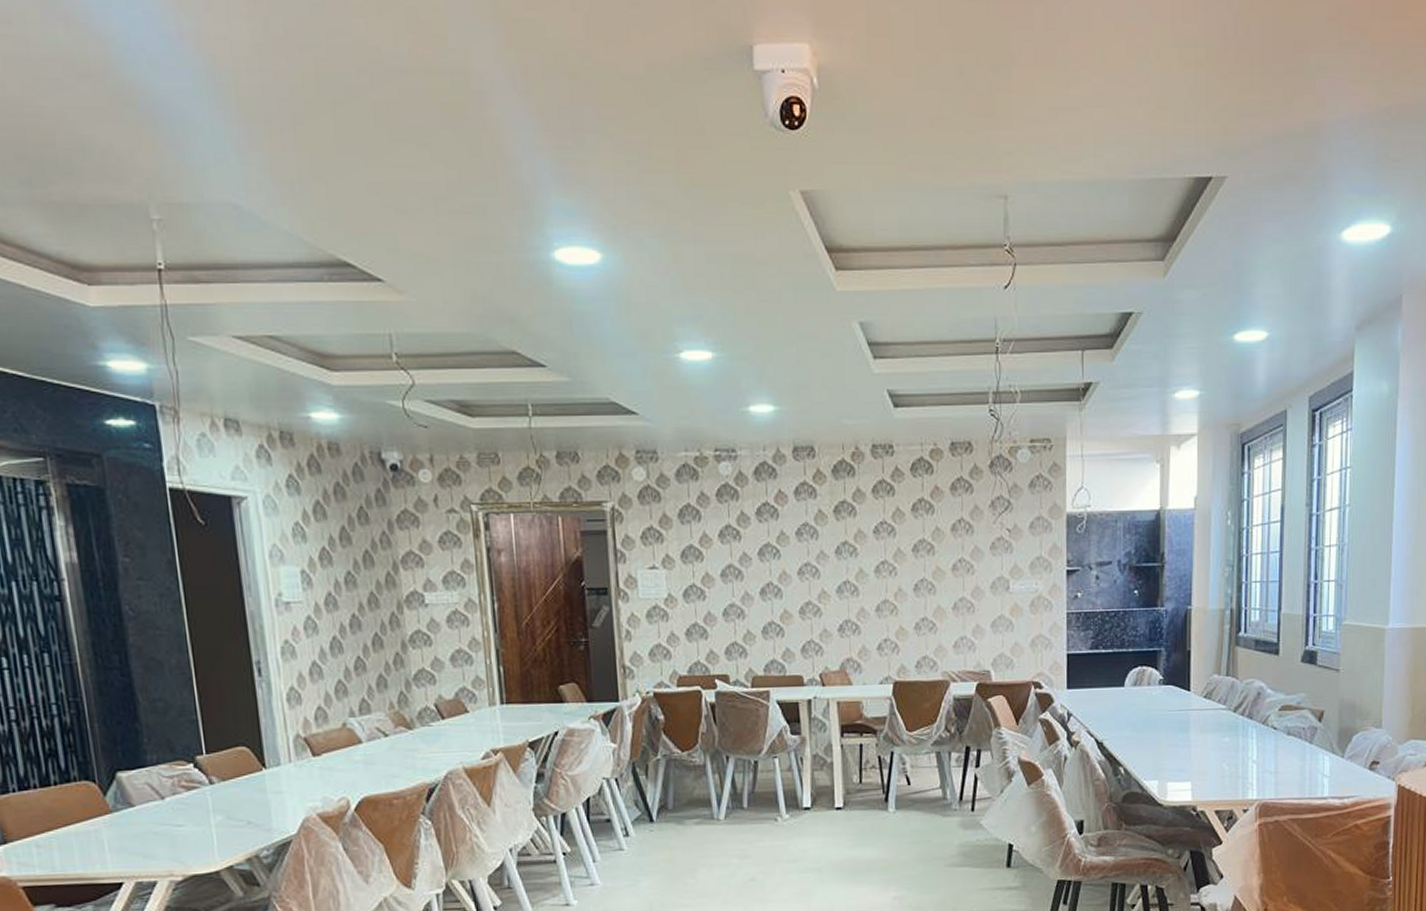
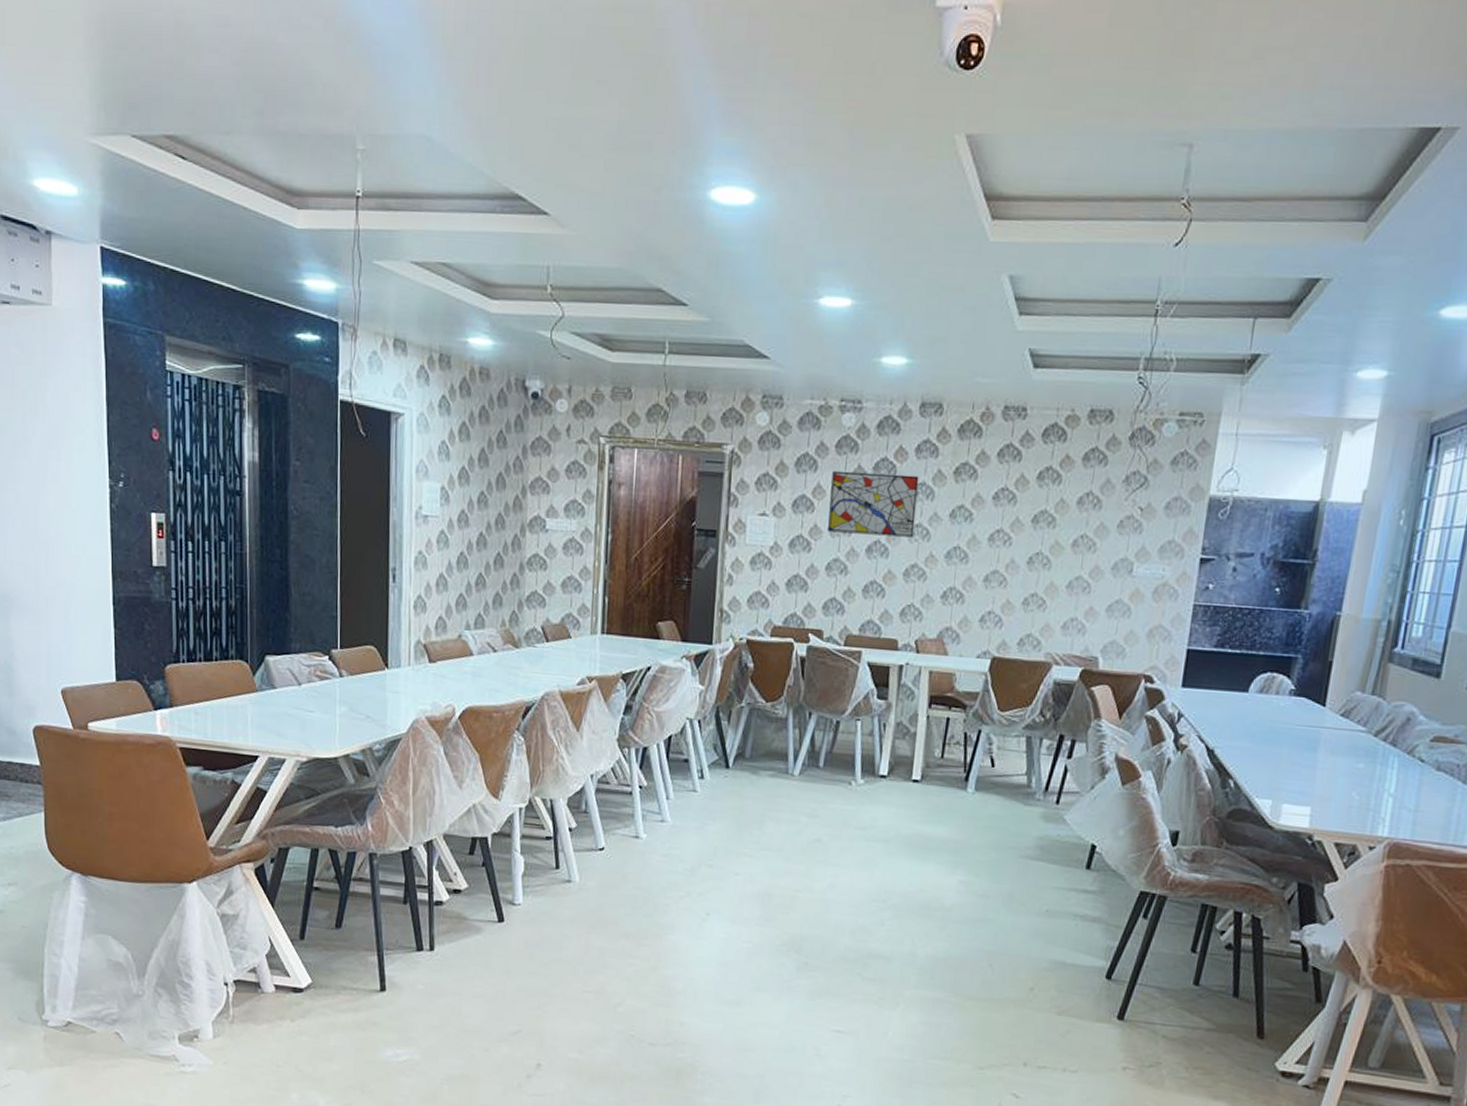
wall art: none [716,517,804,579] -> present [828,470,919,538]

